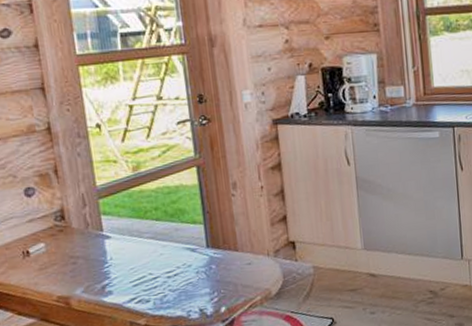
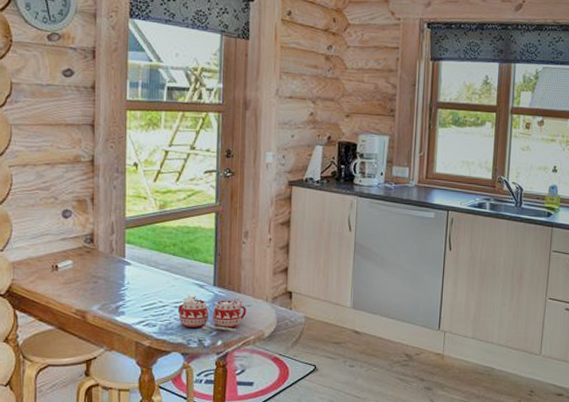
mug: none [171,256,248,298] -> present [177,295,246,331]

